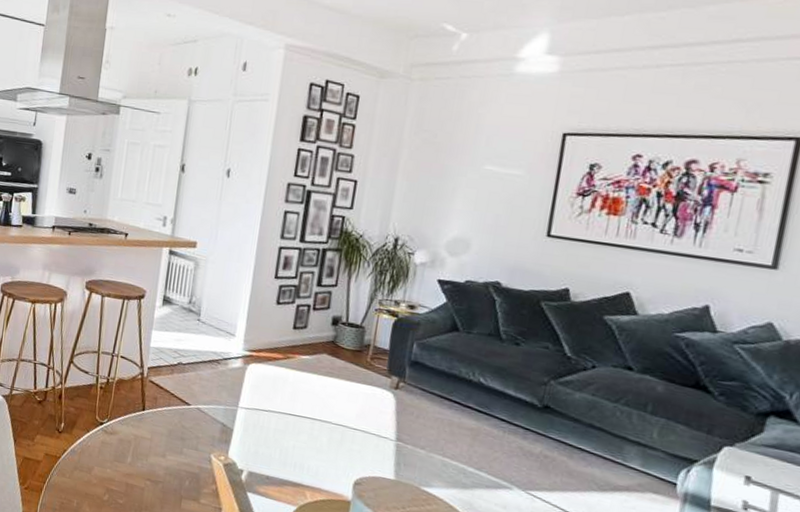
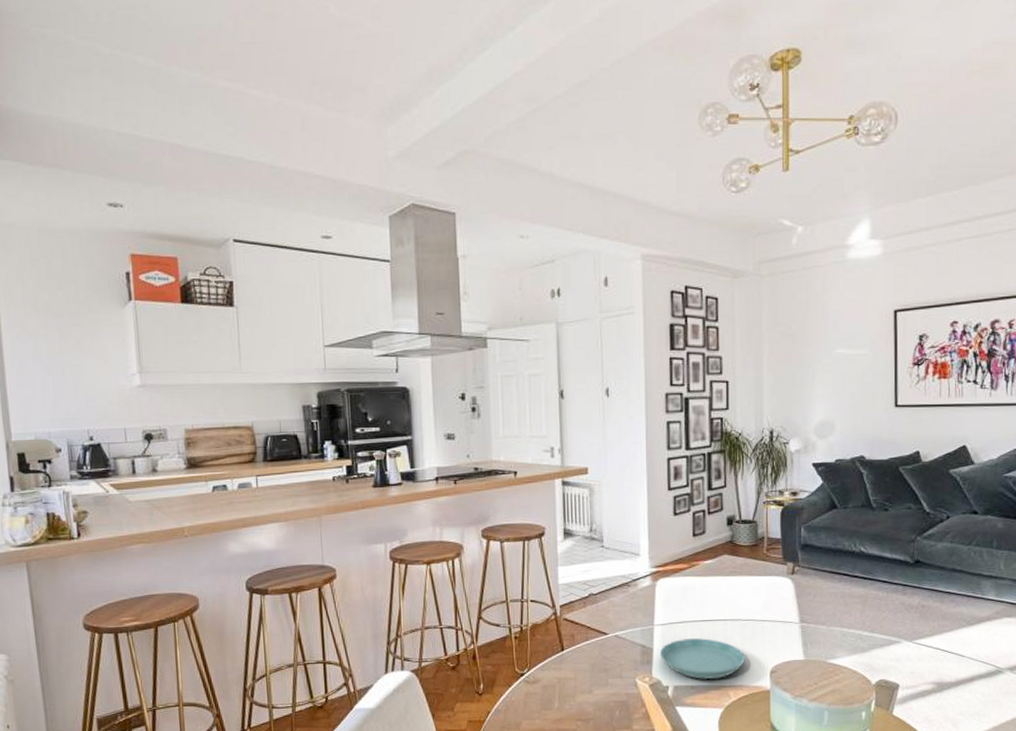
saucer: none [239,427,330,476] -> present [659,638,746,680]

